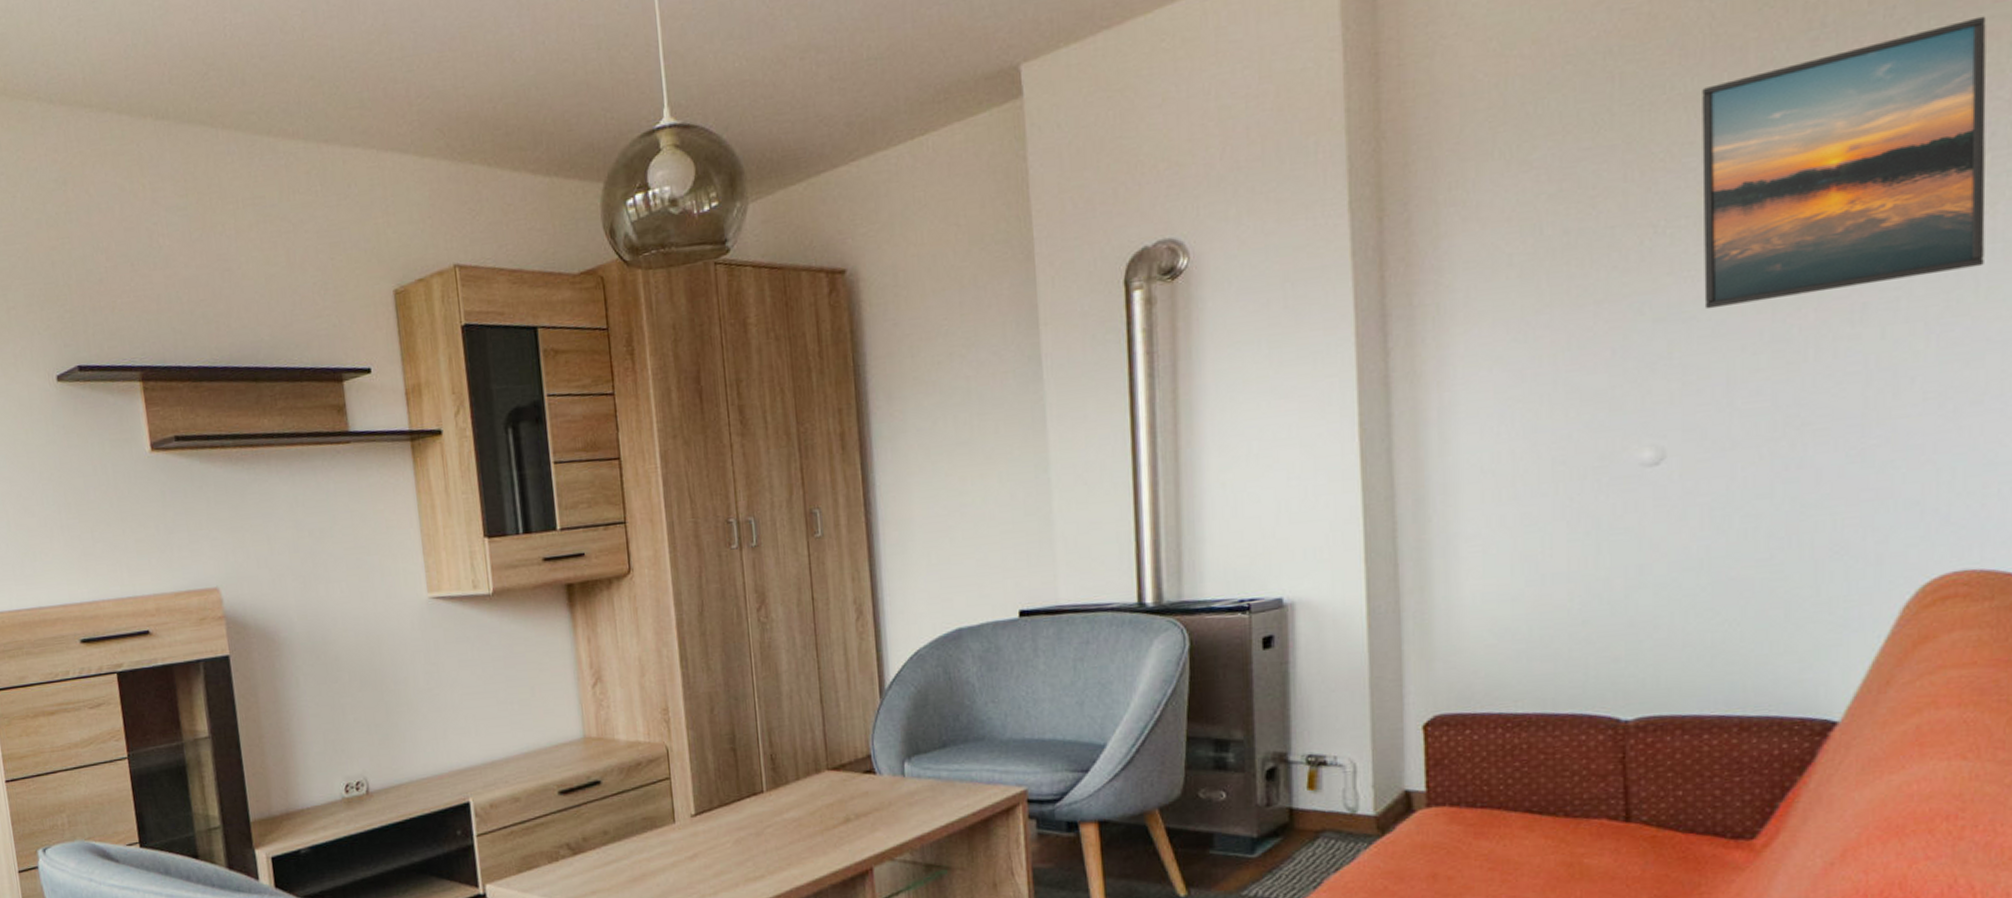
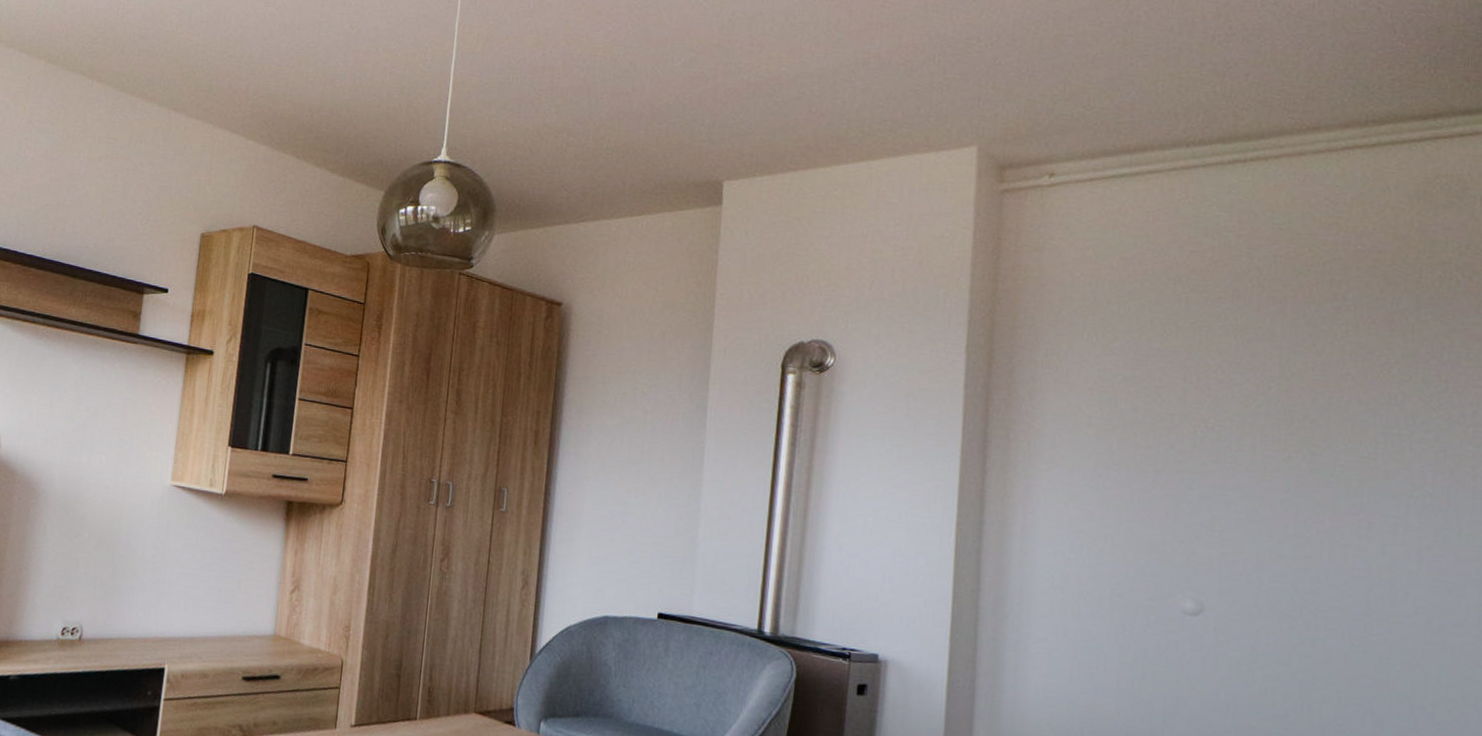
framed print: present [1702,16,1987,309] -> none [1241,321,1471,515]

